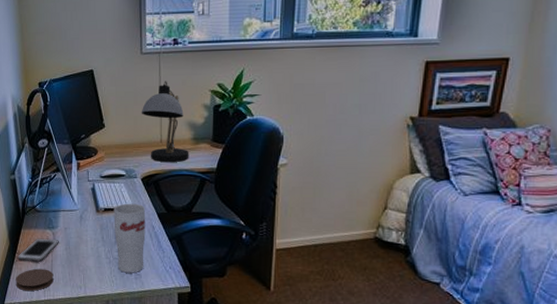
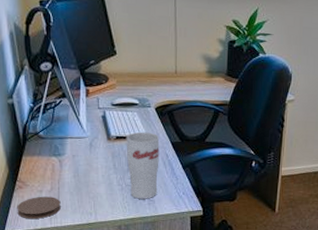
cell phone: present [17,238,59,263] -> none [17,165,66,190]
desk lamp: present [141,81,189,162] -> none [155,12,204,94]

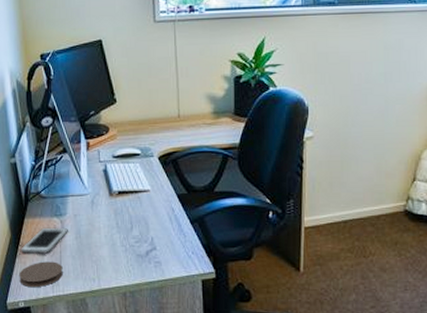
cell phone: none [17,165,66,190] -> present [20,227,68,255]
cup: present [126,131,160,199] -> none [129,184,165,261]

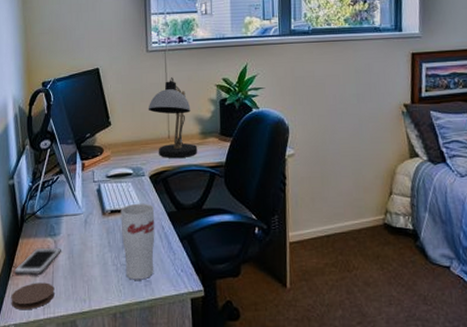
cup: none [129,184,165,261] -> present [121,203,155,280]
desk lamp: none [156,51,210,138] -> present [148,77,198,158]

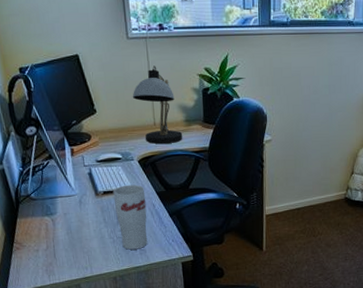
coaster: present [11,282,55,310] -> none [16,255,58,278]
cell phone: present [13,247,61,276] -> none [15,225,60,250]

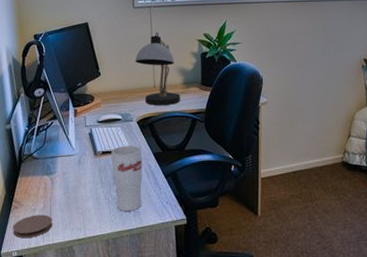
coaster: none [16,255,58,278] -> present [13,214,53,239]

